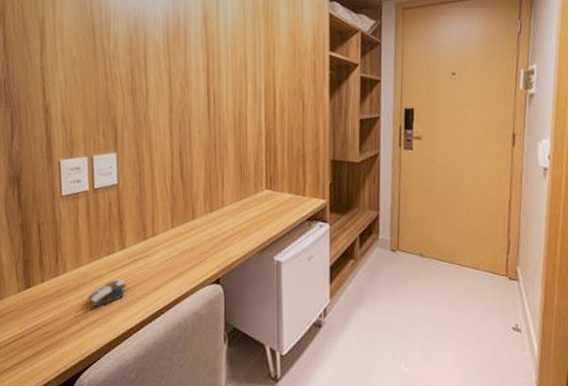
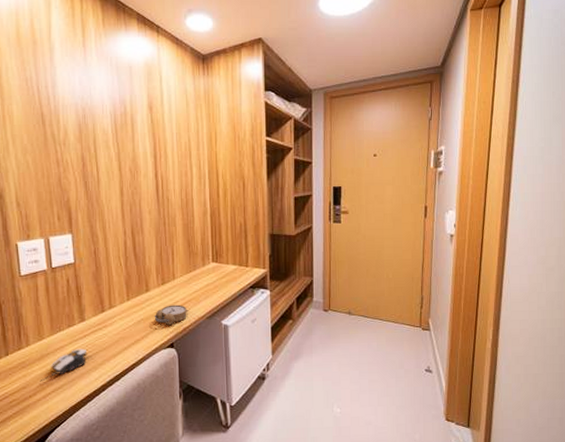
alarm clock: none [199,235,238,258] -> present [154,304,189,325]

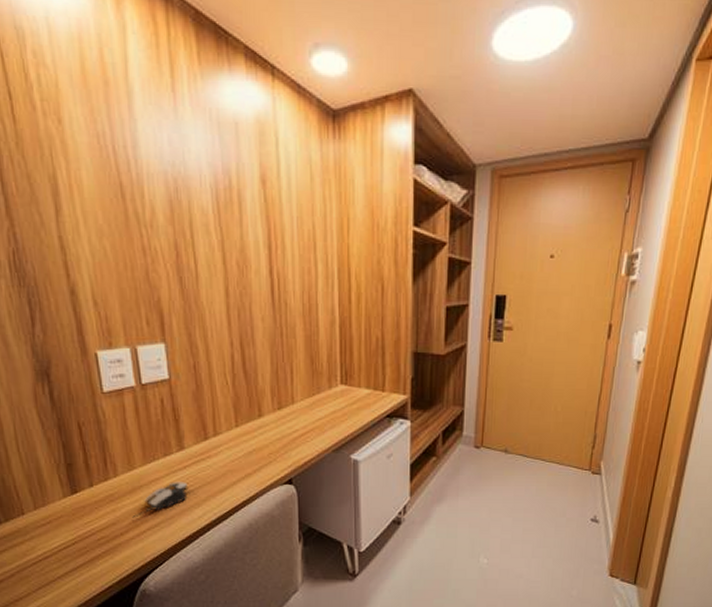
alarm clock: present [154,304,189,325] -> none [268,434,312,457]

